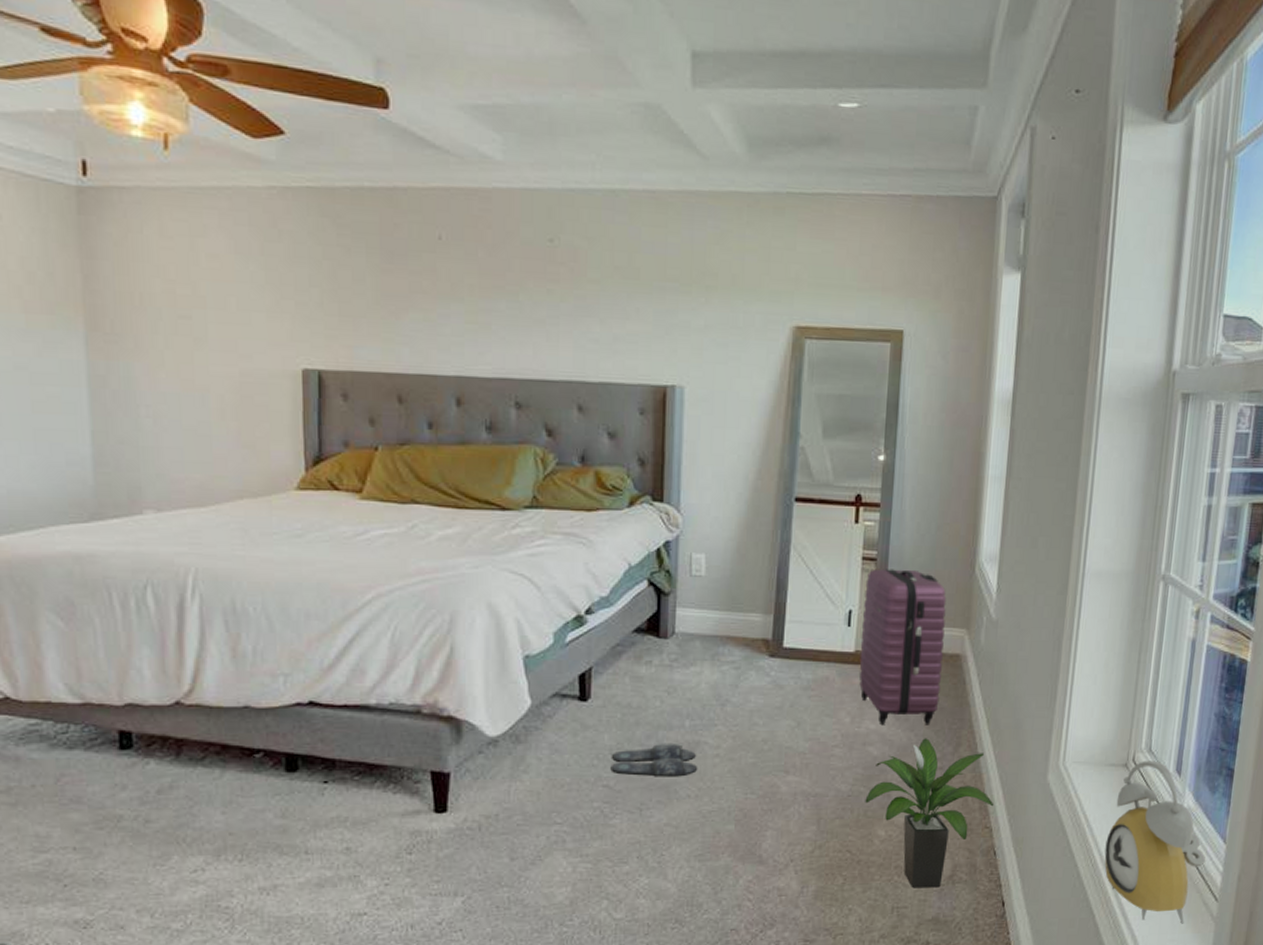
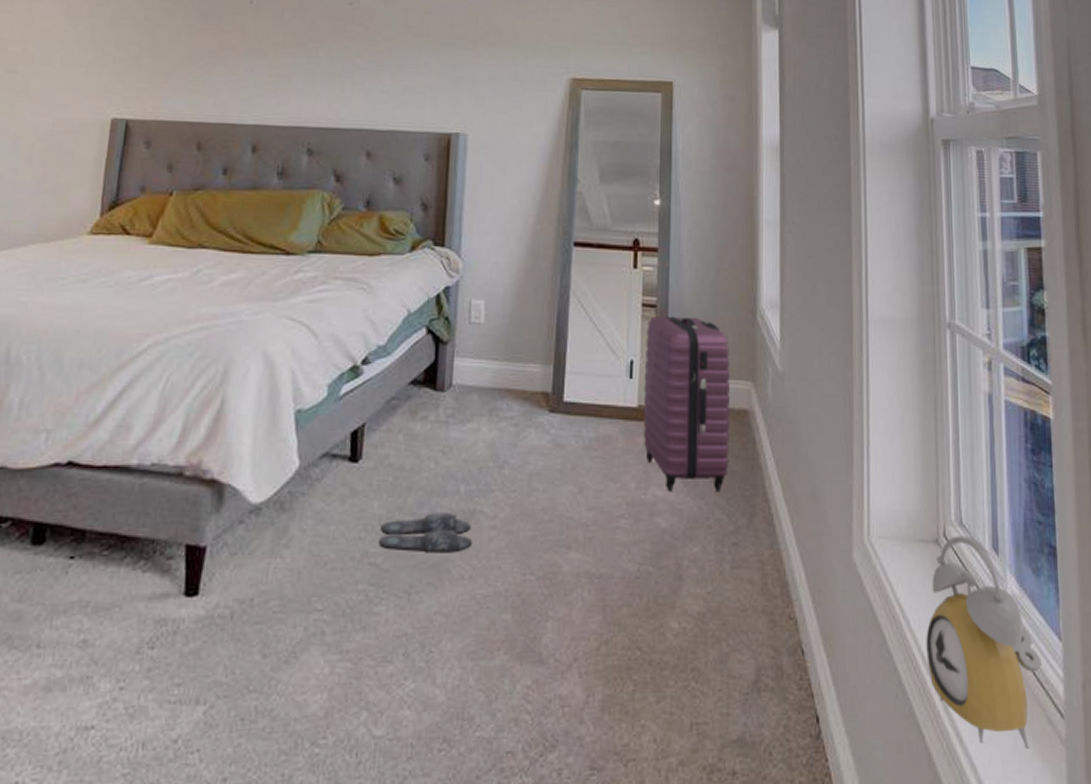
potted plant: present [865,738,994,888] -> none [655,507,797,698]

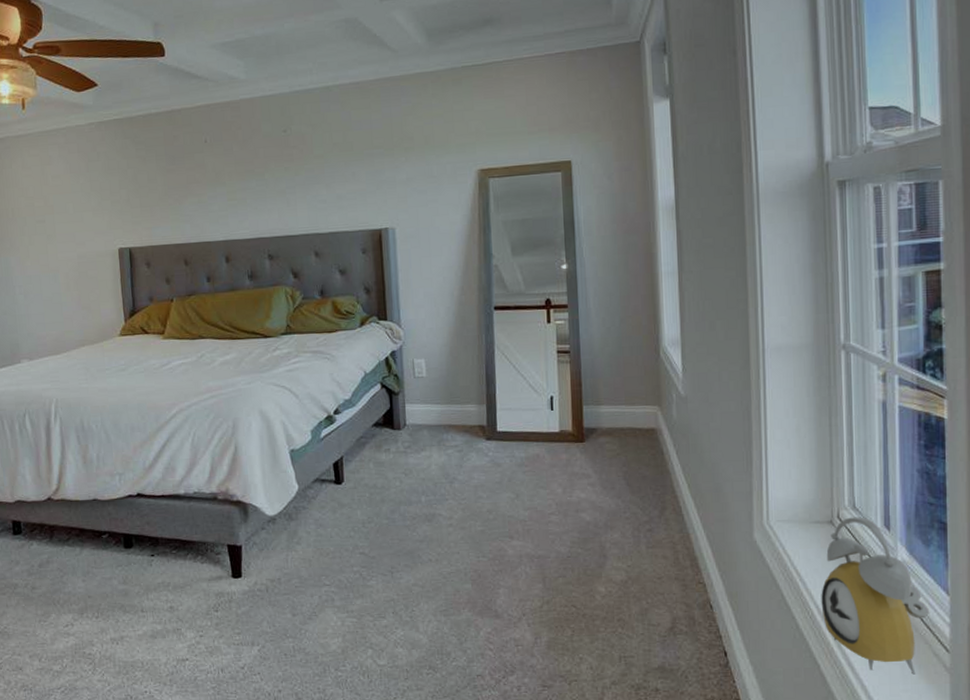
slippers: present [378,511,472,553] -> none [364,516,435,545]
suitcase: present [643,316,730,492] -> none [562,358,641,494]

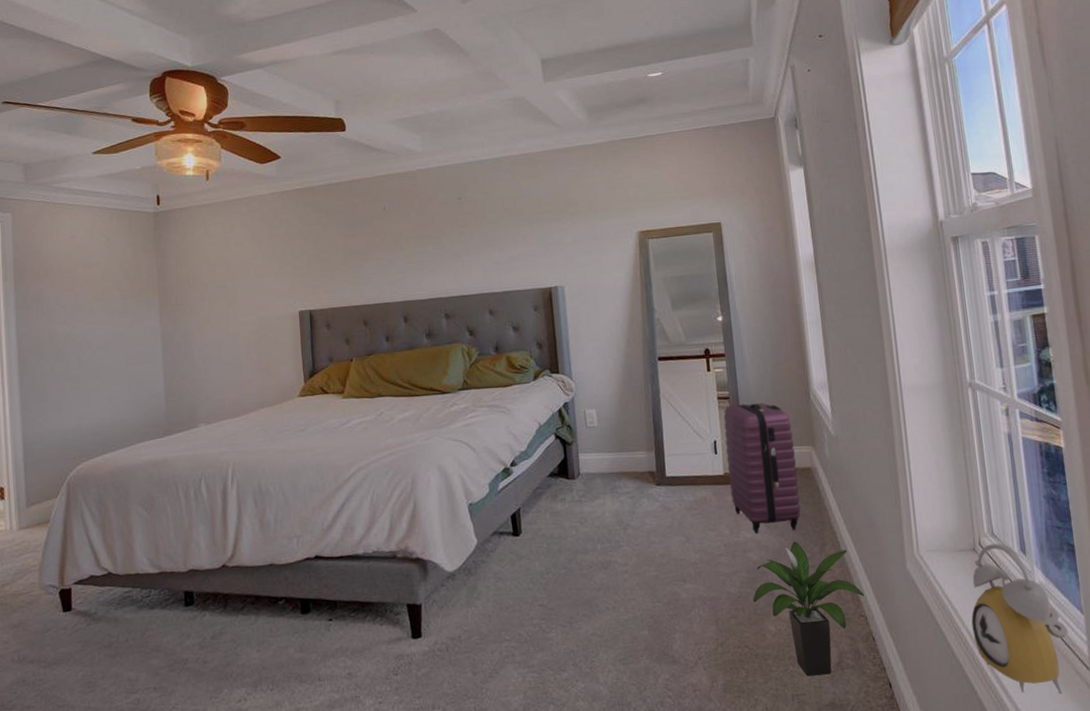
suitcase: none [562,358,641,494] -> present [723,402,801,534]
potted plant: none [583,504,705,639] -> present [753,541,865,677]

